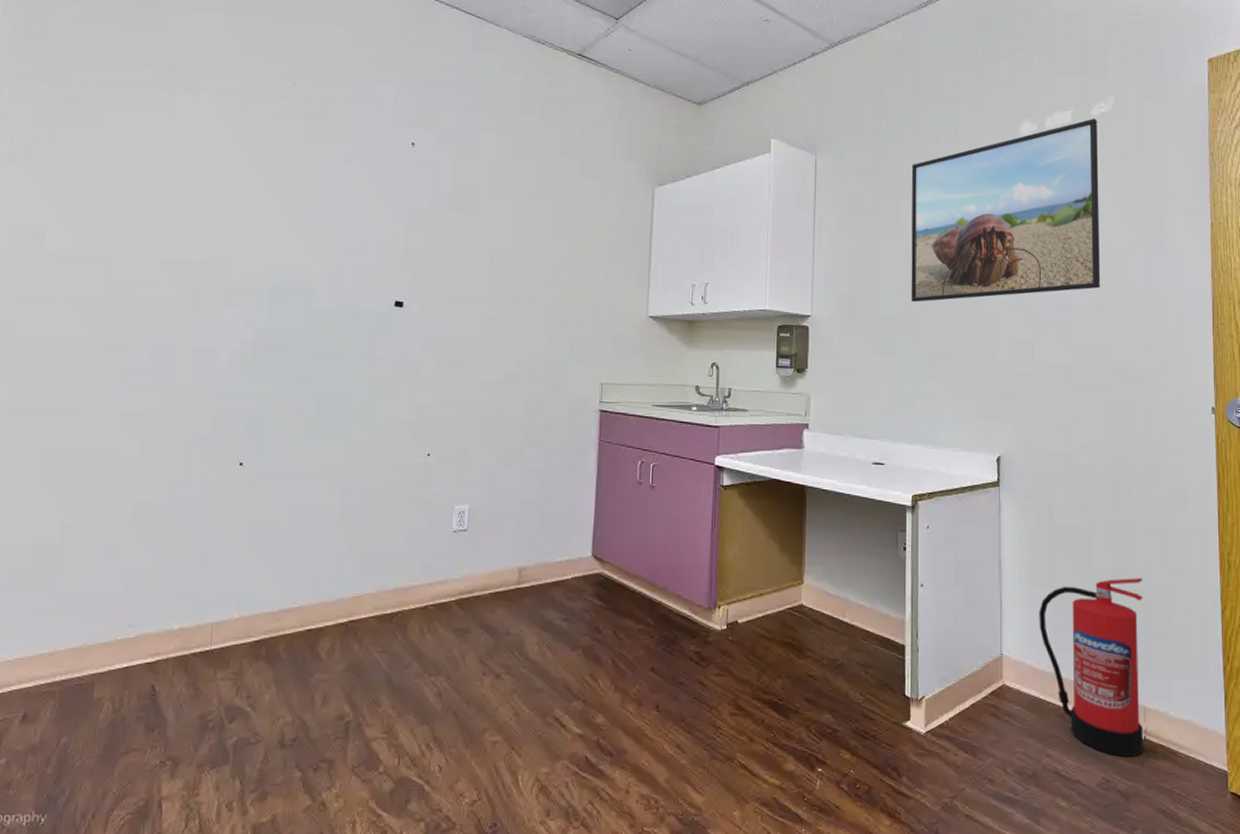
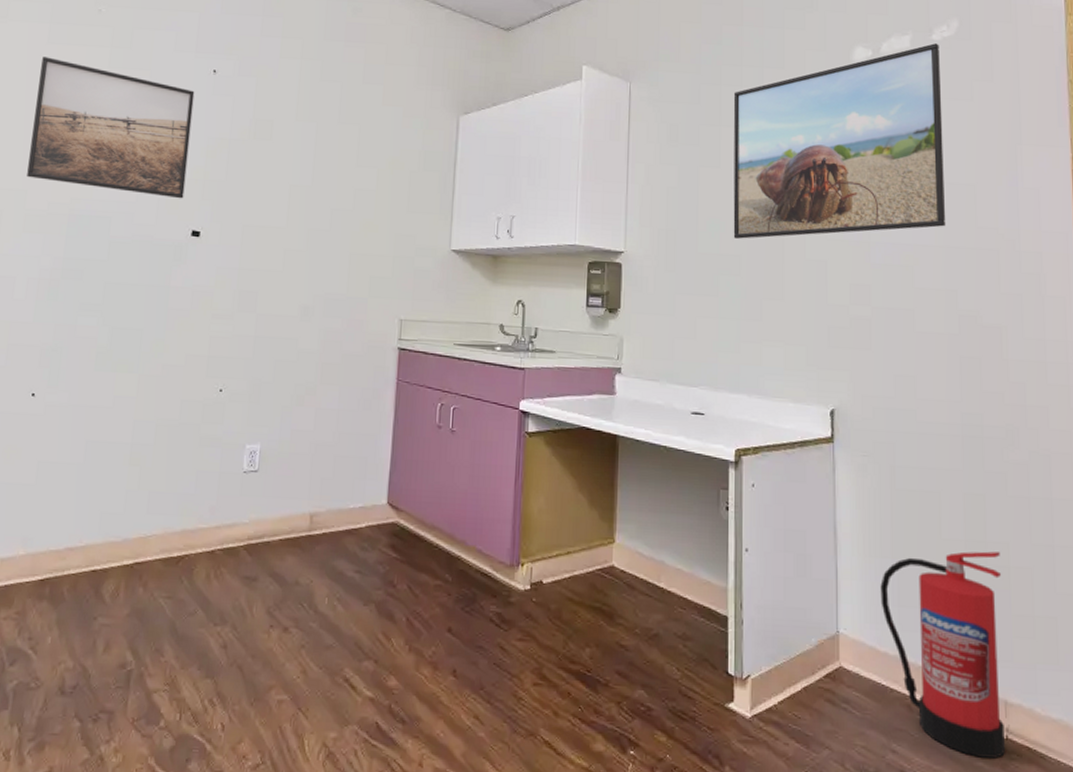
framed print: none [225,129,394,271] -> present [27,56,195,199]

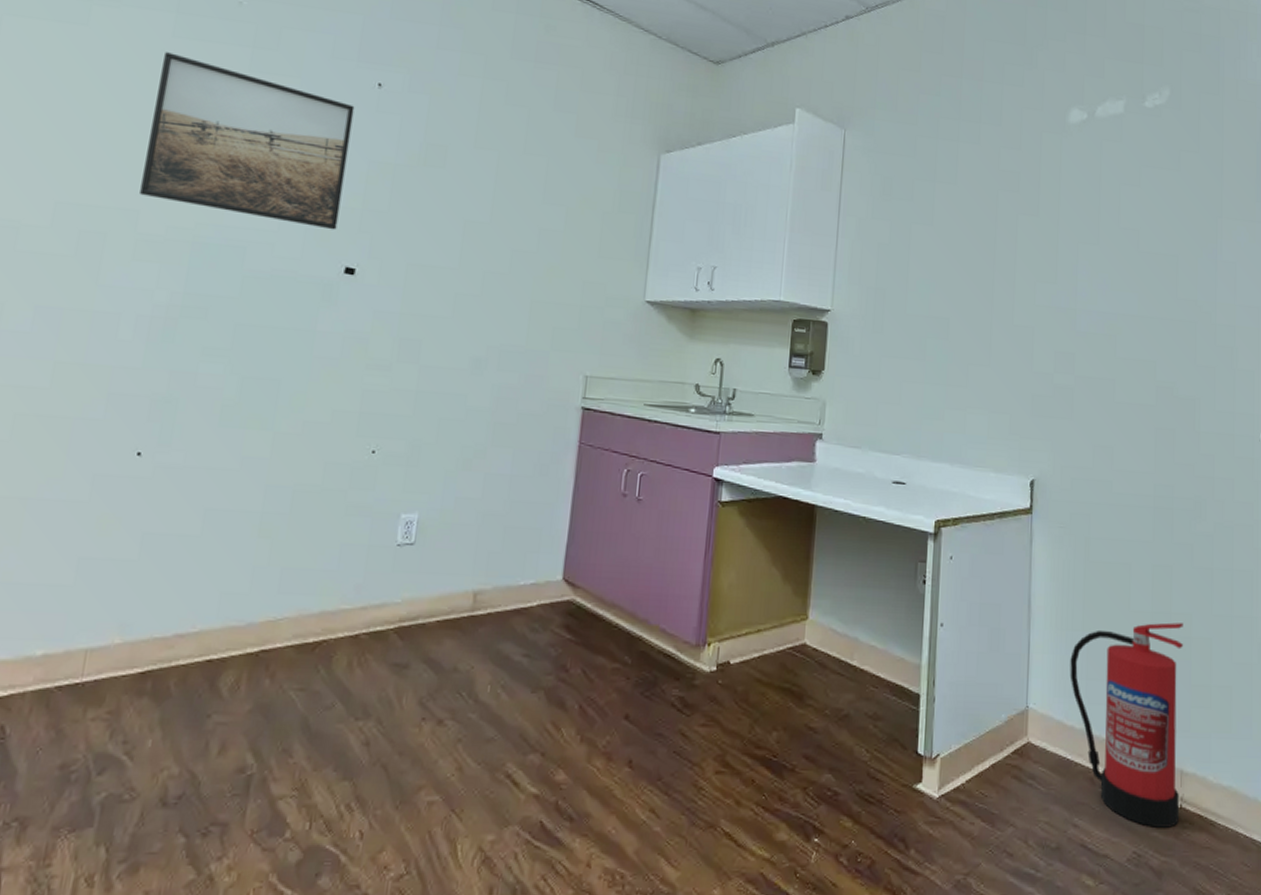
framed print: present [733,43,946,239] -> none [943,110,1151,302]

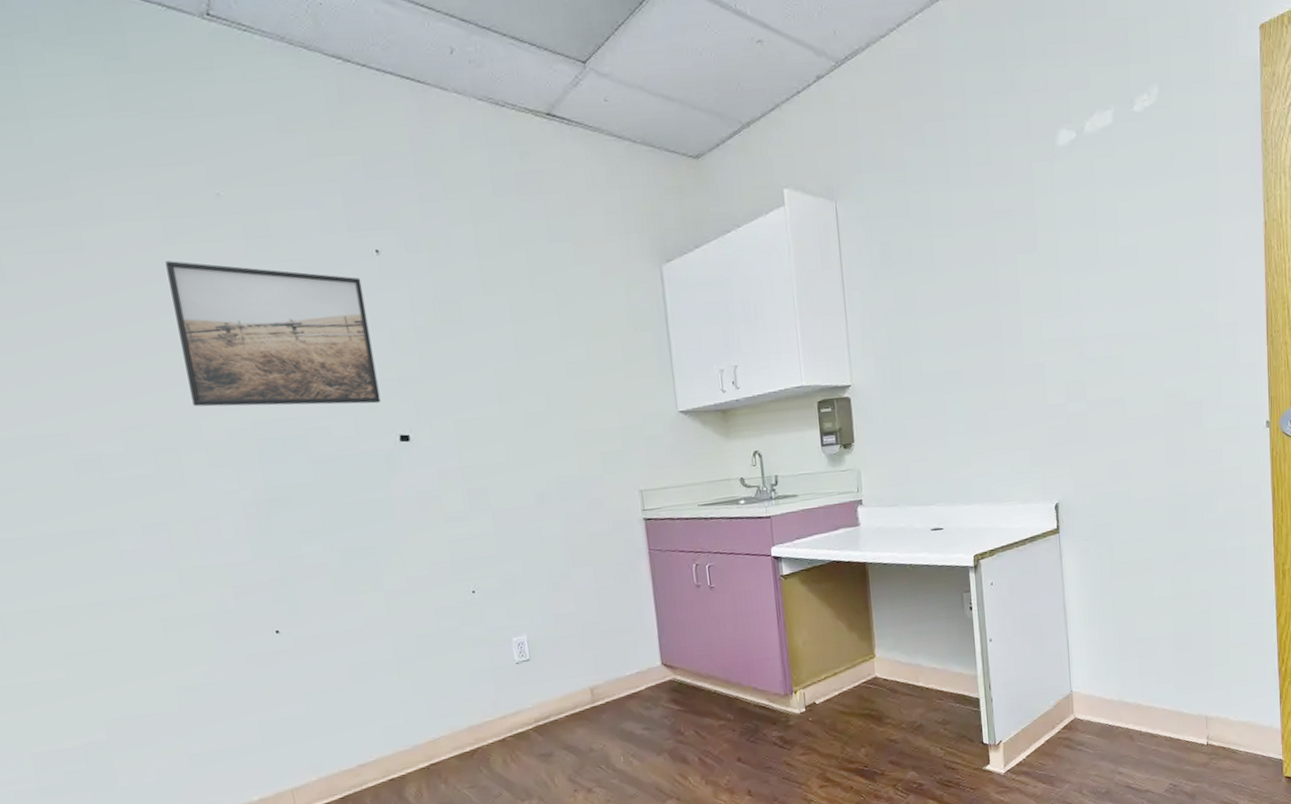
fire extinguisher: present [1070,622,1183,828] -> none [1104,600,1206,764]

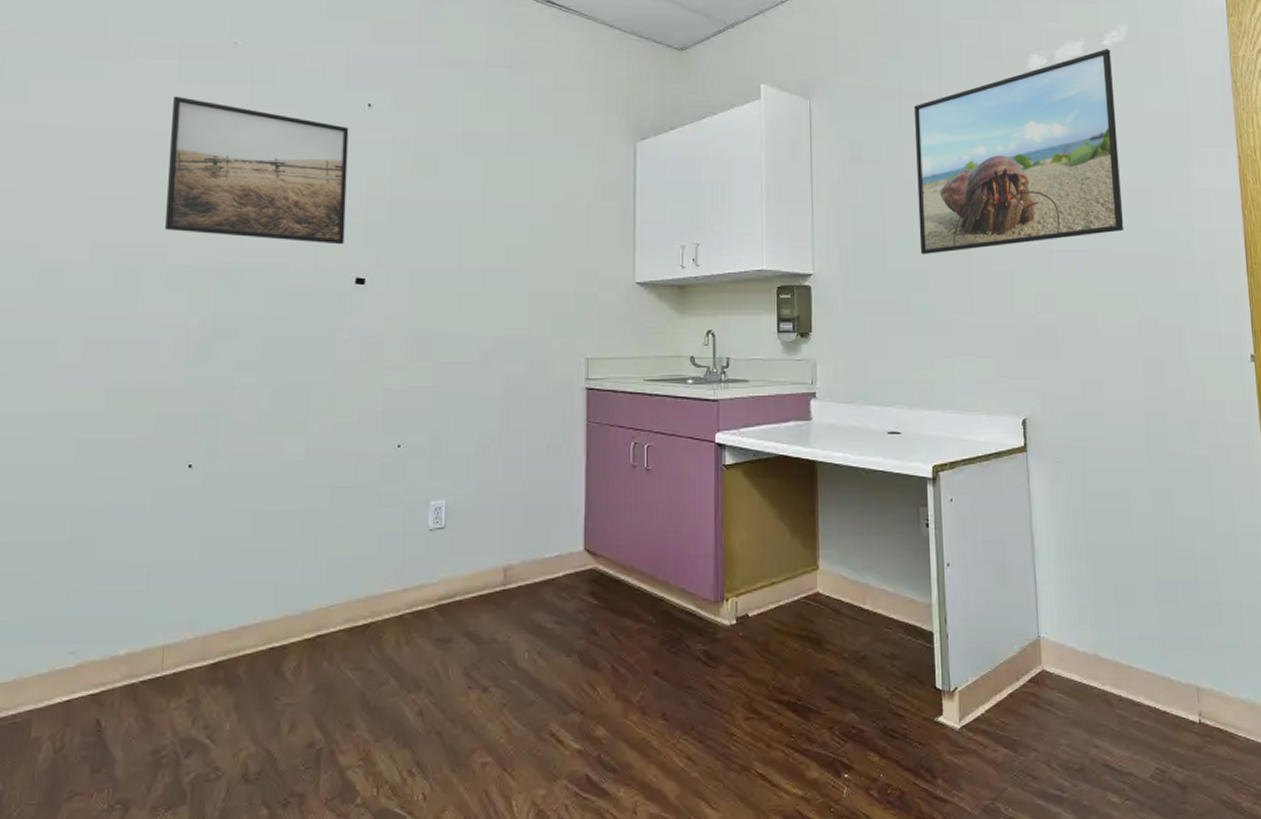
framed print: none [941,115,1152,354] -> present [913,49,1124,254]

